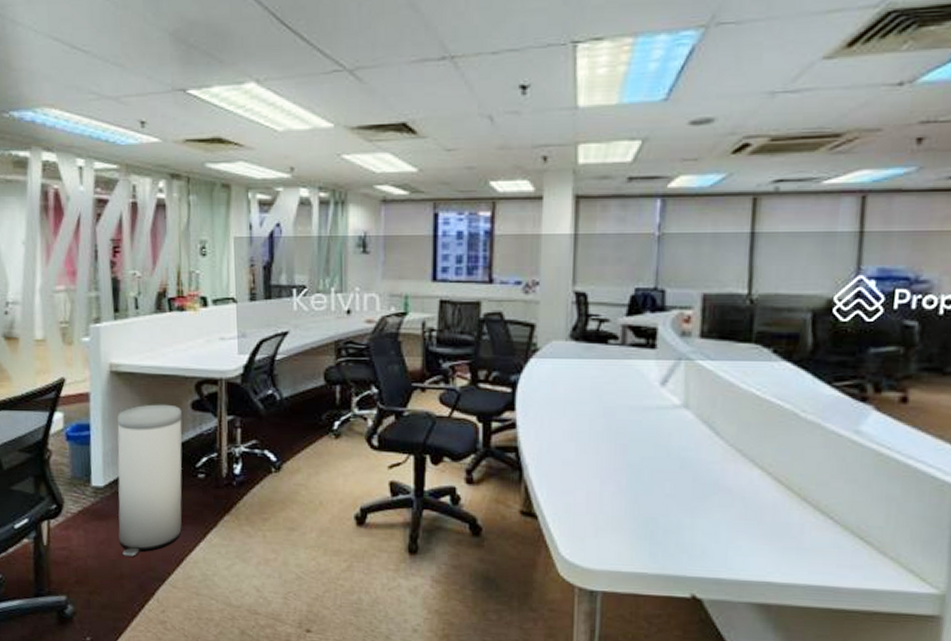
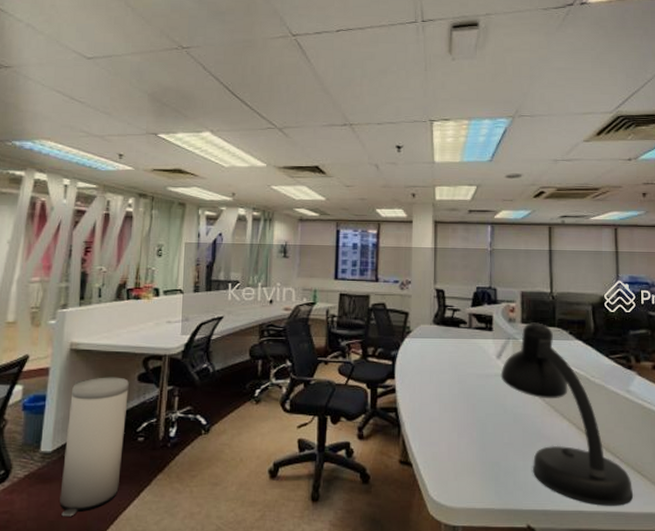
desk lamp: none [664,337,850,579] -> present [500,322,634,506]

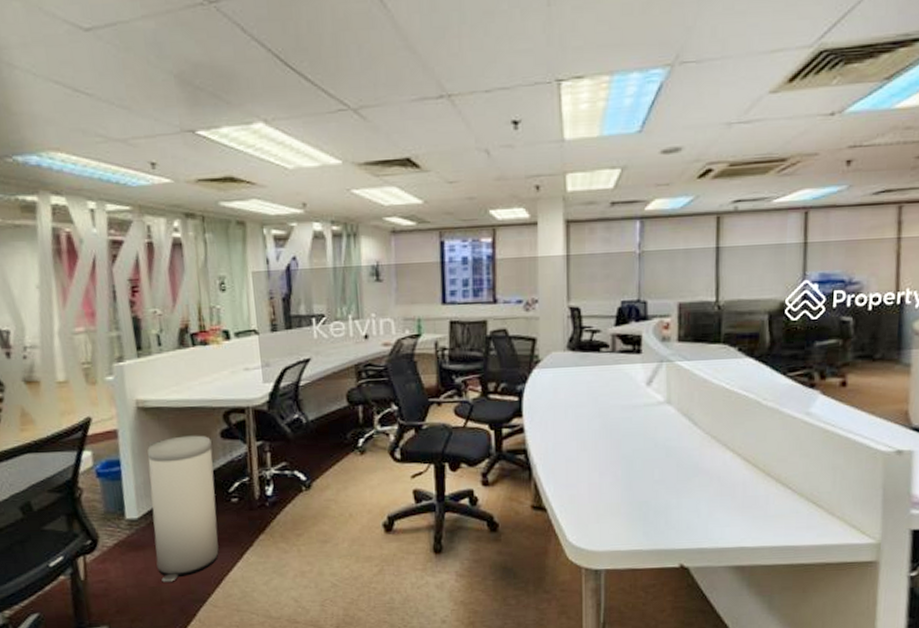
desk lamp: present [500,322,634,506] -> none [651,339,806,541]

